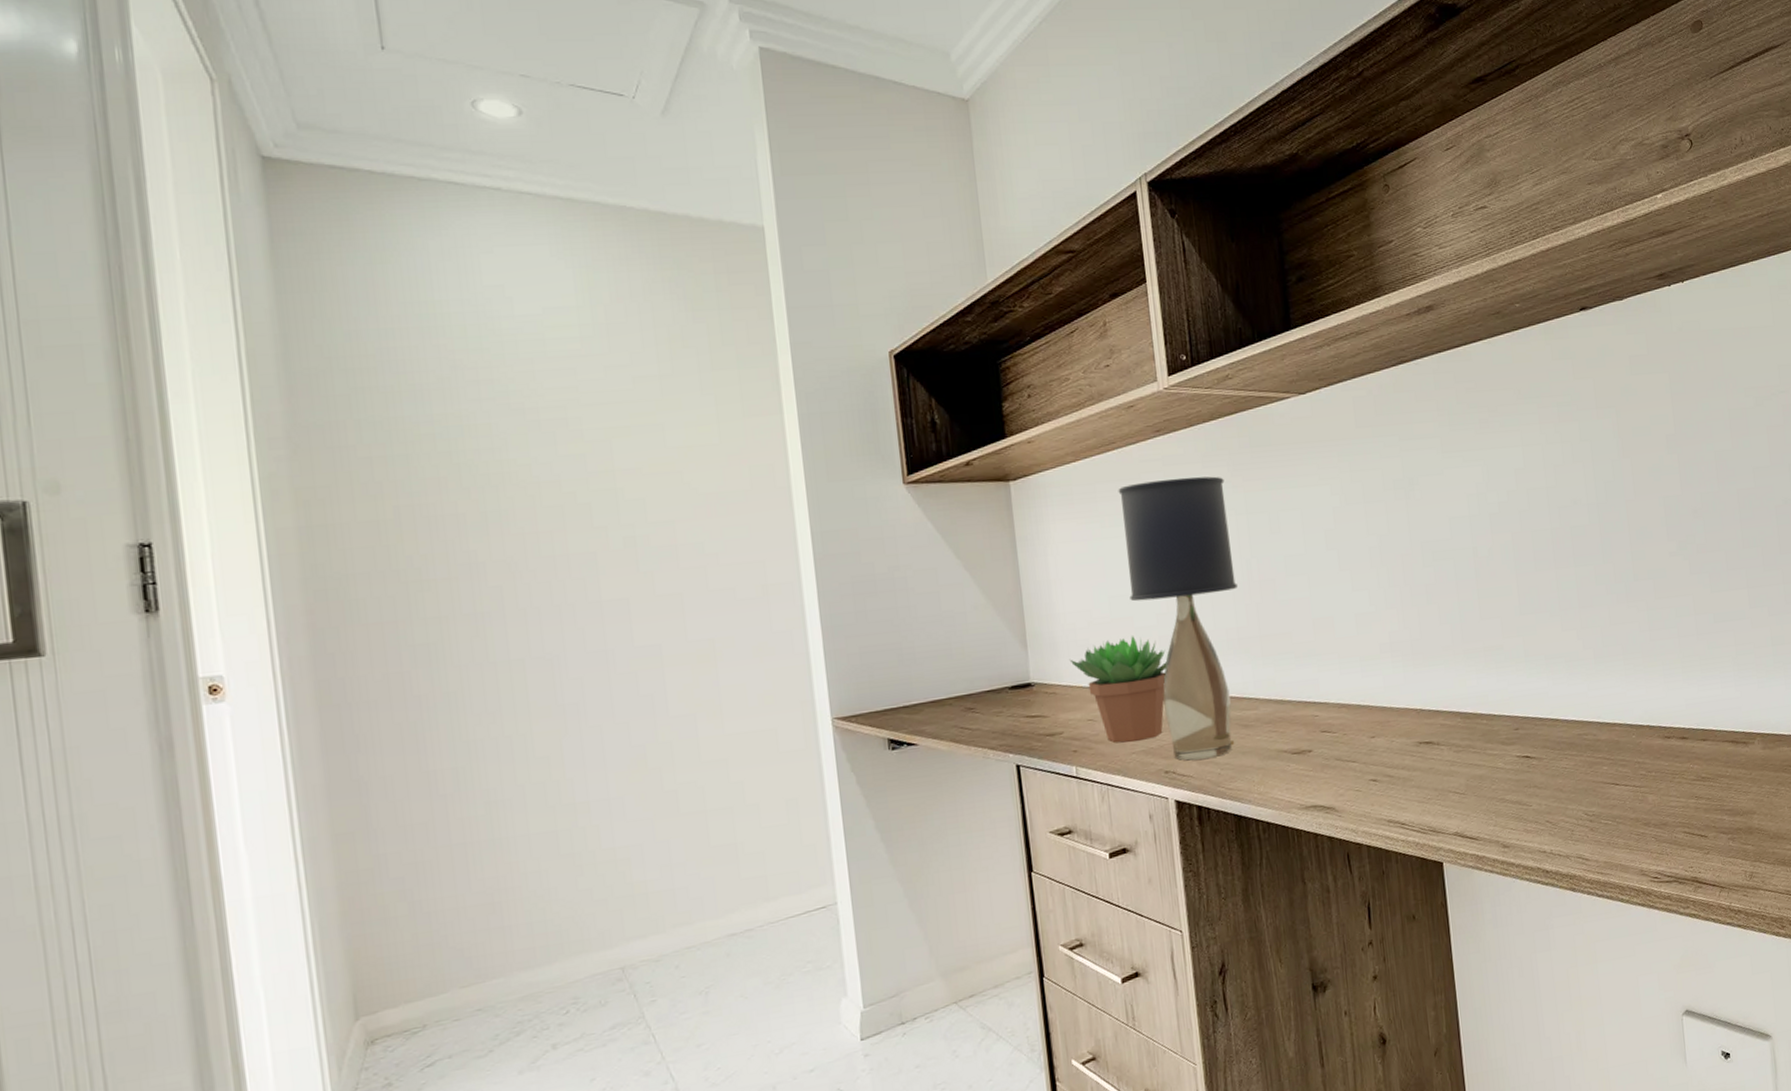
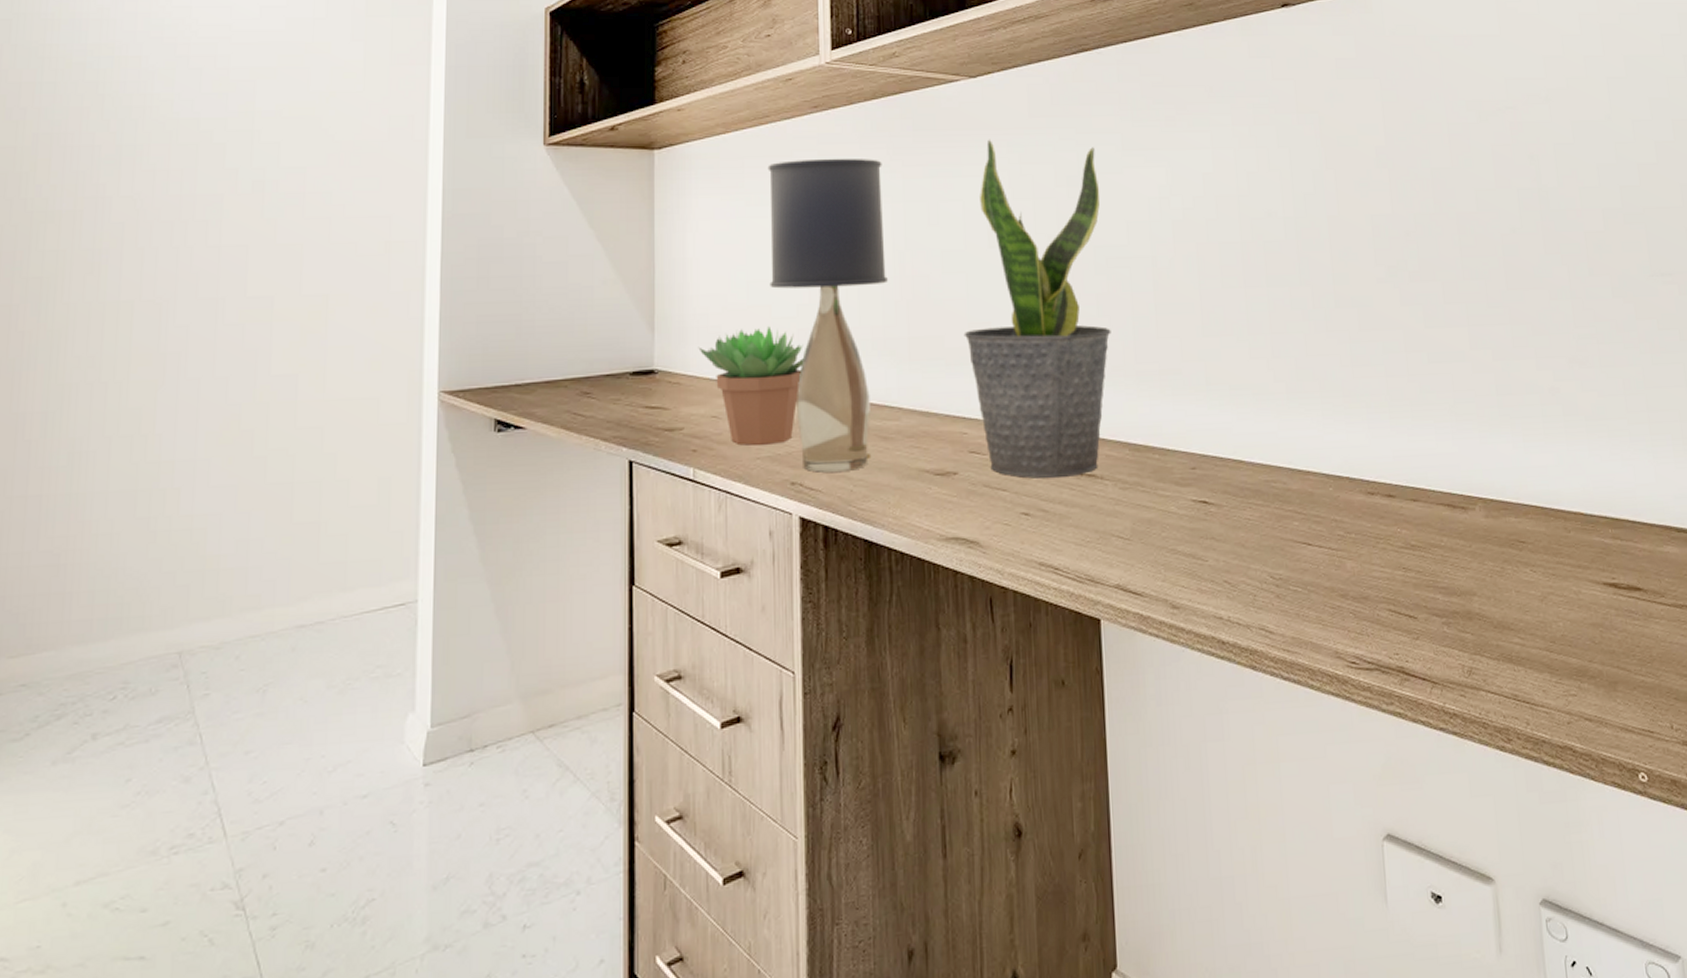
potted plant: none [1309,450,1440,750] -> present [963,139,1111,479]

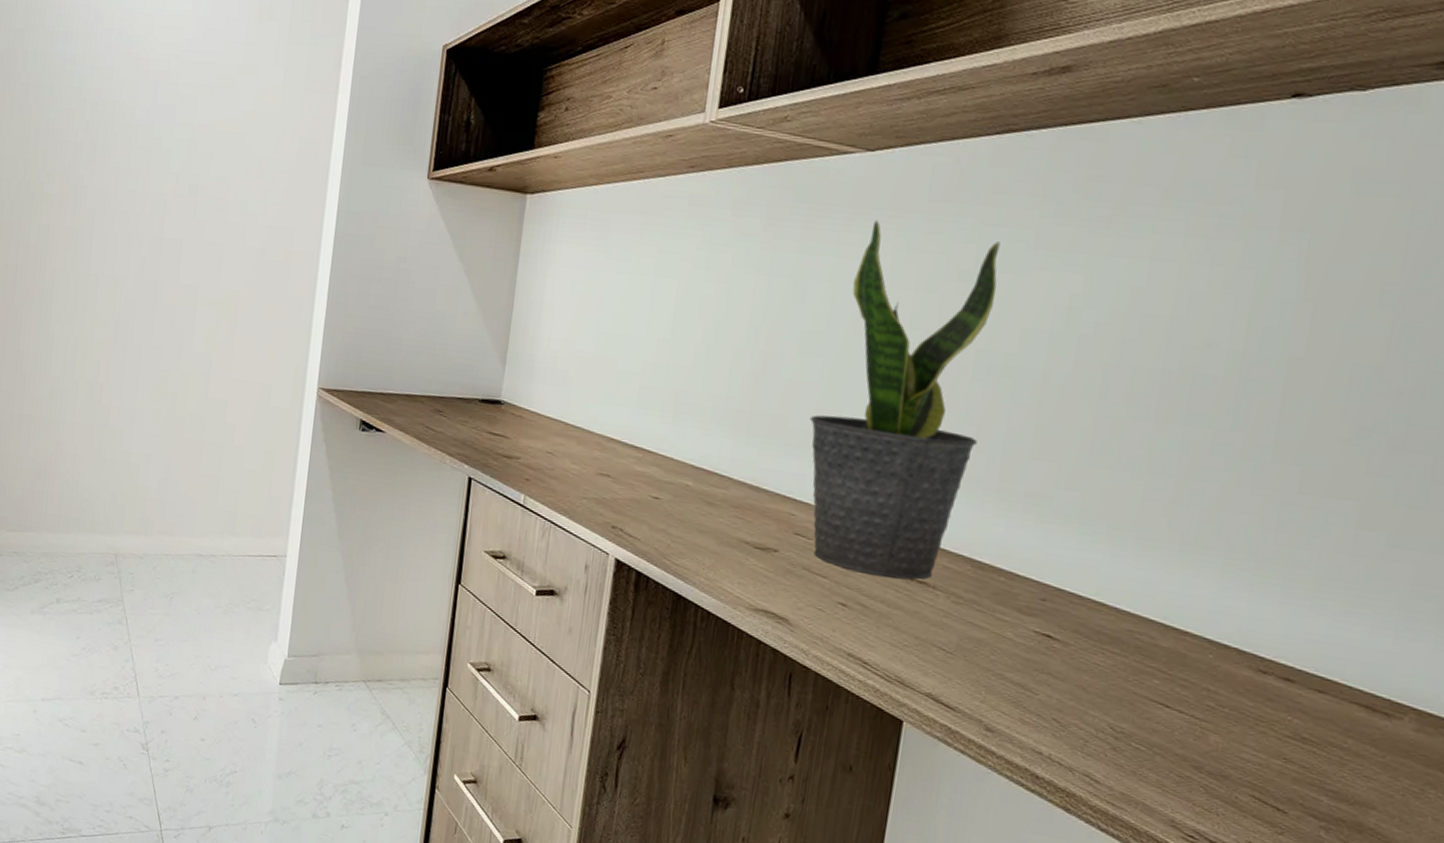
succulent plant: present [698,326,804,446] -> none [543,377,643,489]
table lamp: present [767,158,888,473] -> none [619,219,753,527]

